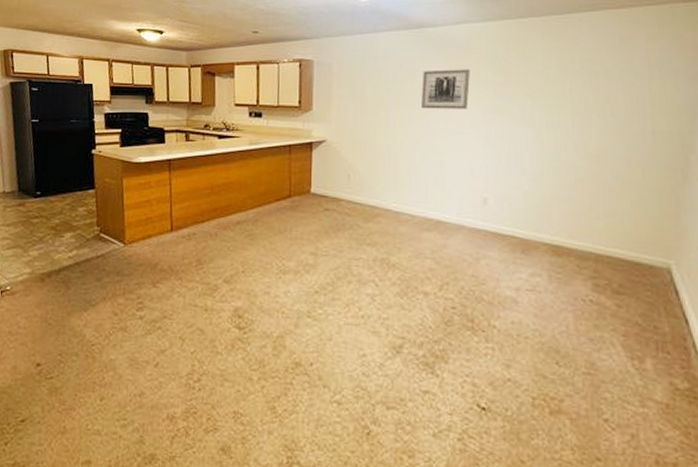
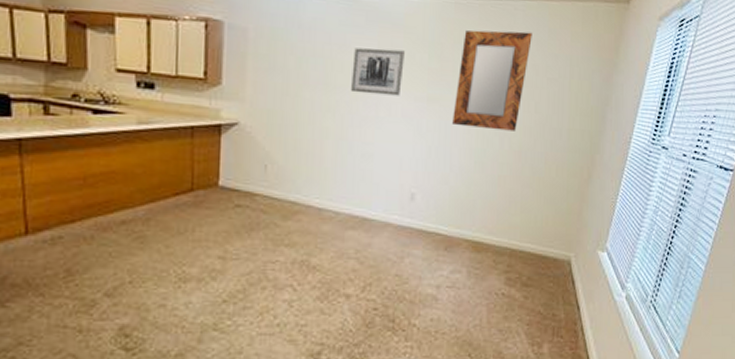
home mirror: none [521,40,601,136] -> present [452,30,532,131]

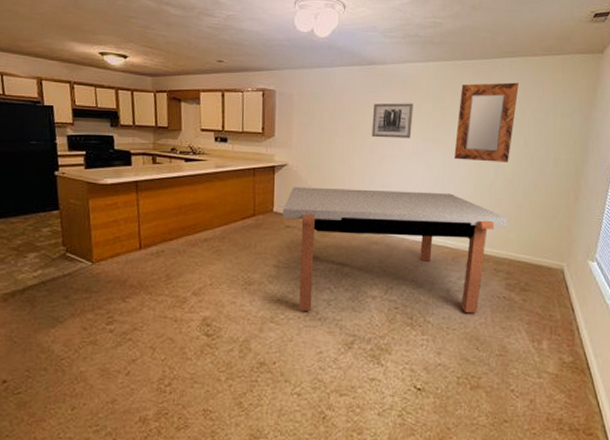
dining table: none [231,153,512,315] -> present [283,187,508,314]

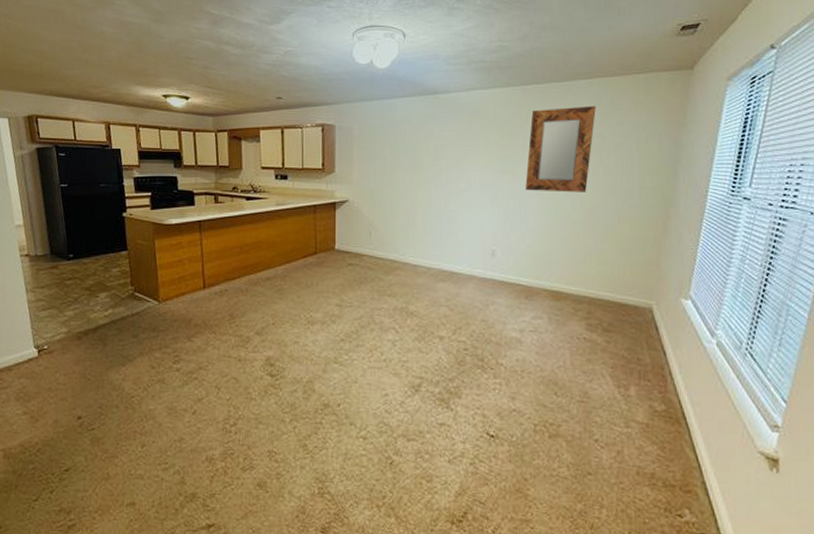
dining table: present [283,187,508,314] -> none [345,223,587,356]
wall art: present [371,103,413,139] -> none [435,133,480,170]

